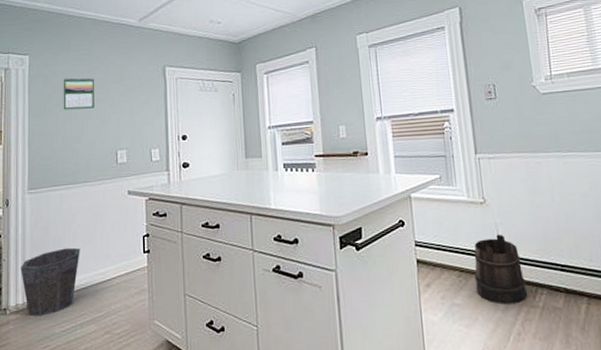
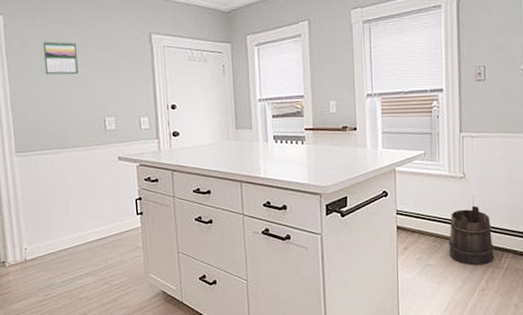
waste bin: present [21,247,80,317] -> none [15,208,74,269]

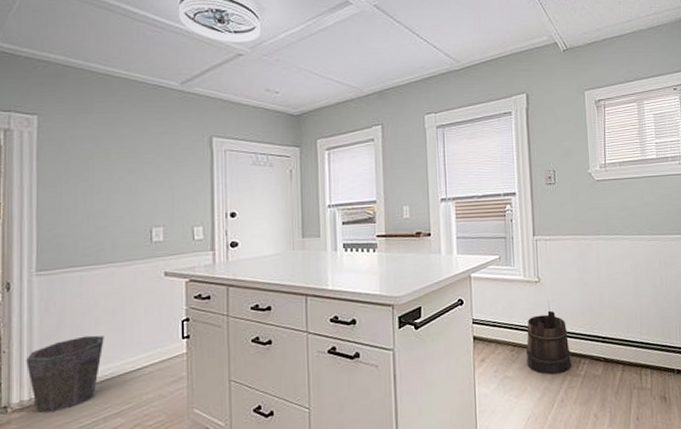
waste bin: none [15,208,74,269] -> present [26,335,104,414]
calendar: present [42,40,78,75] -> none [83,143,124,181]

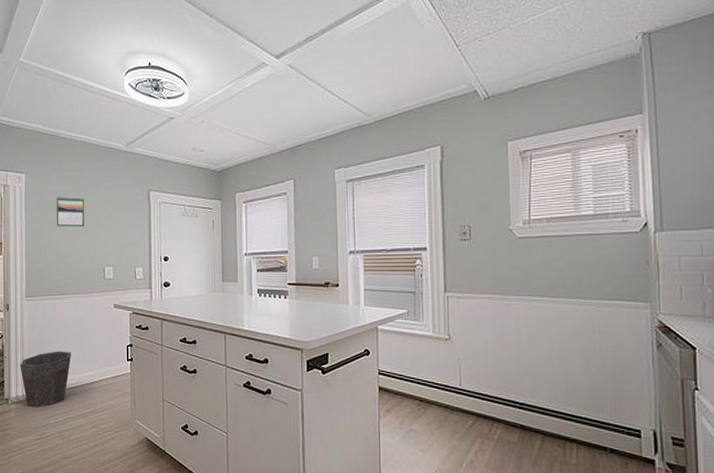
calendar: none [83,143,124,181] -> present [56,196,84,227]
bucket: present [526,310,571,375] -> none [434,369,483,435]

